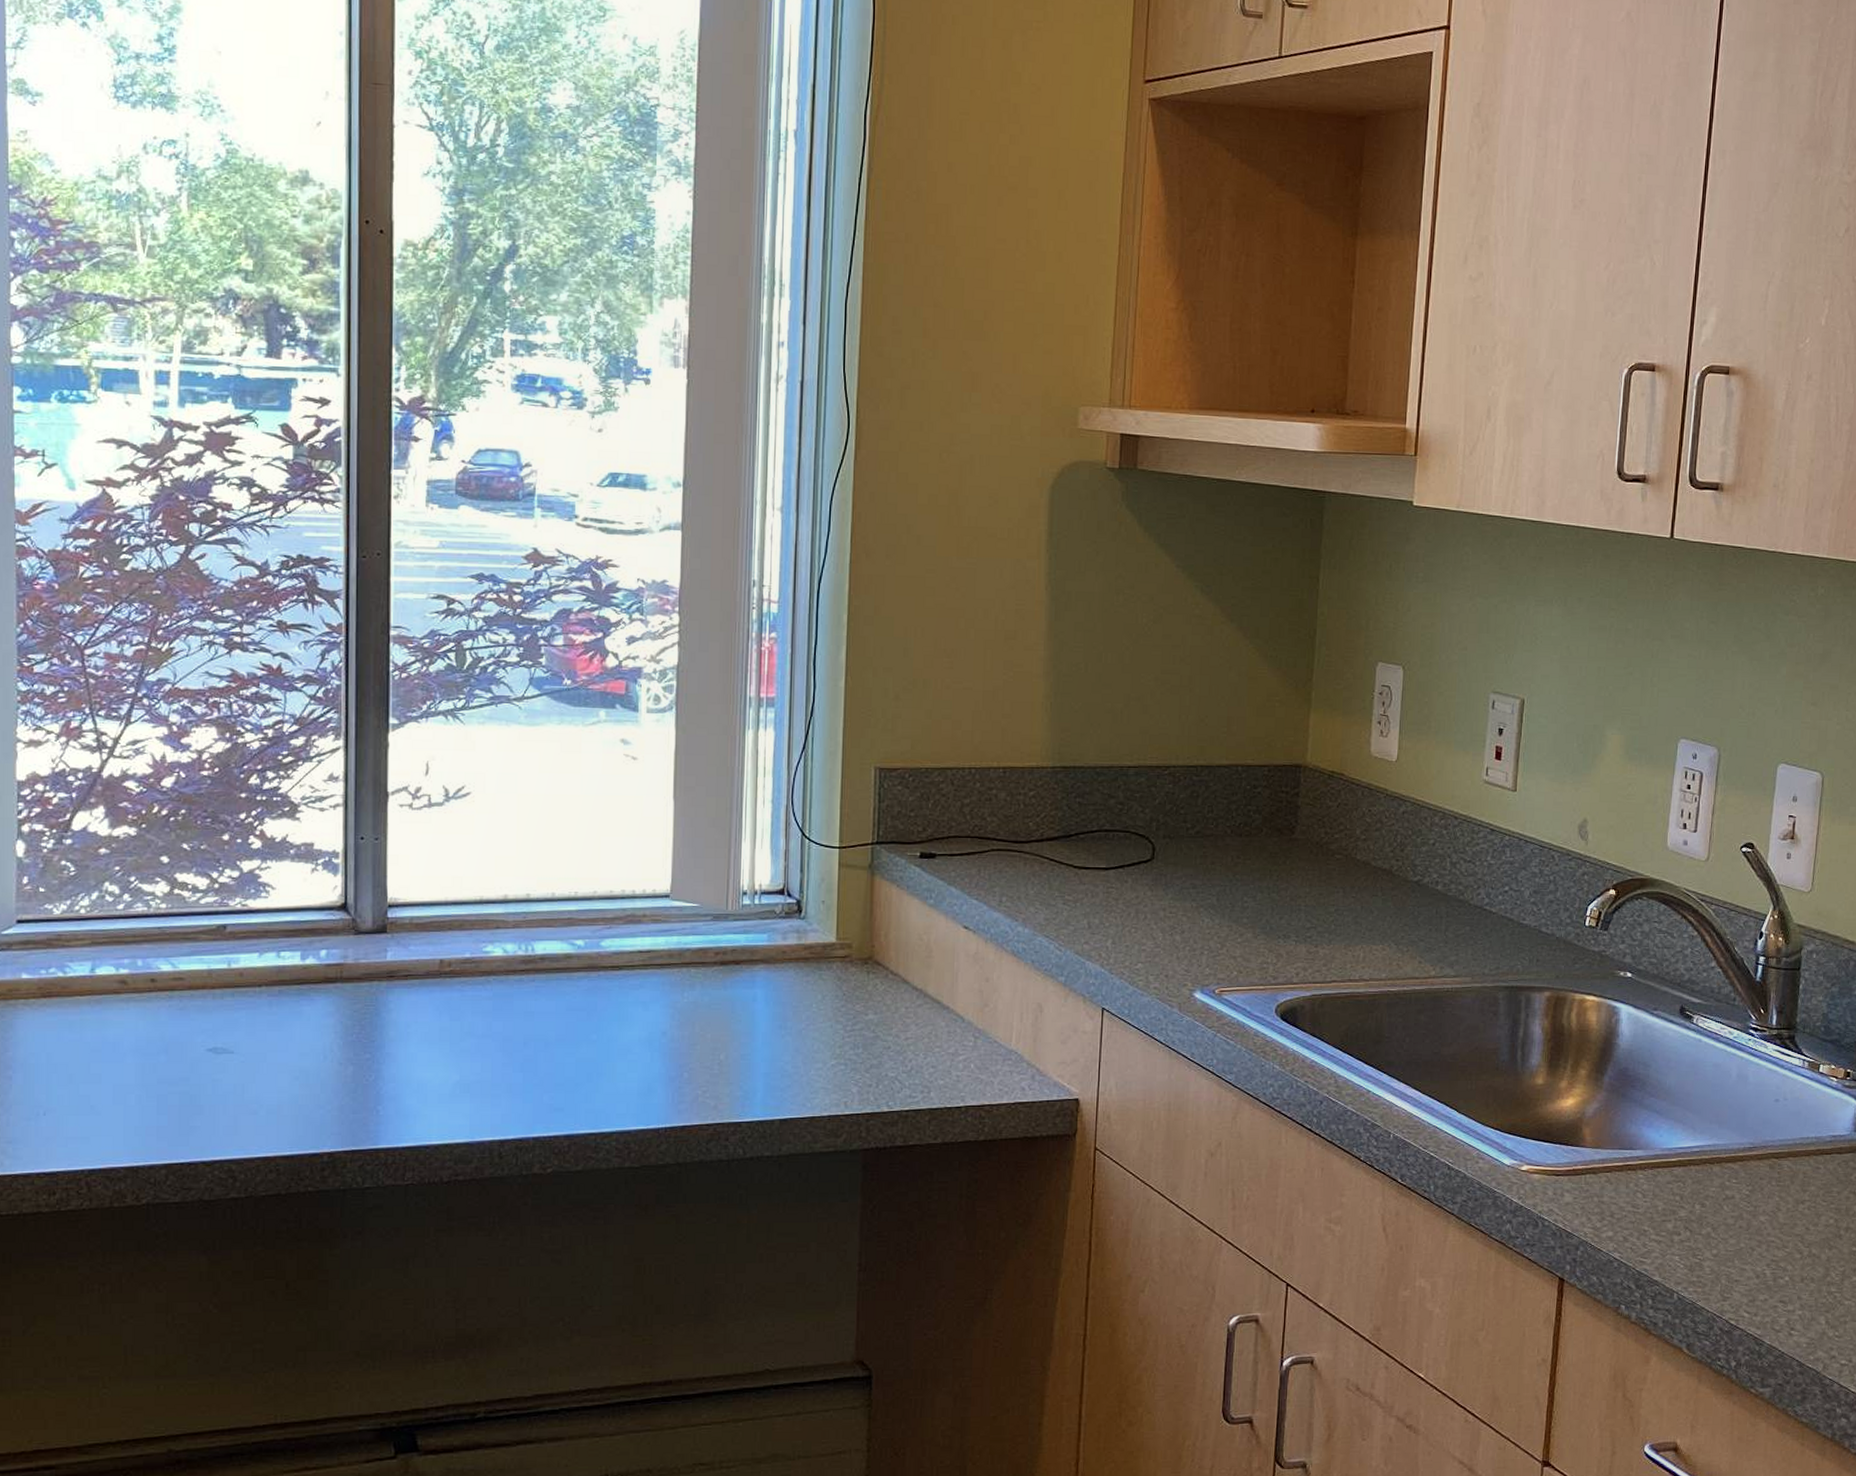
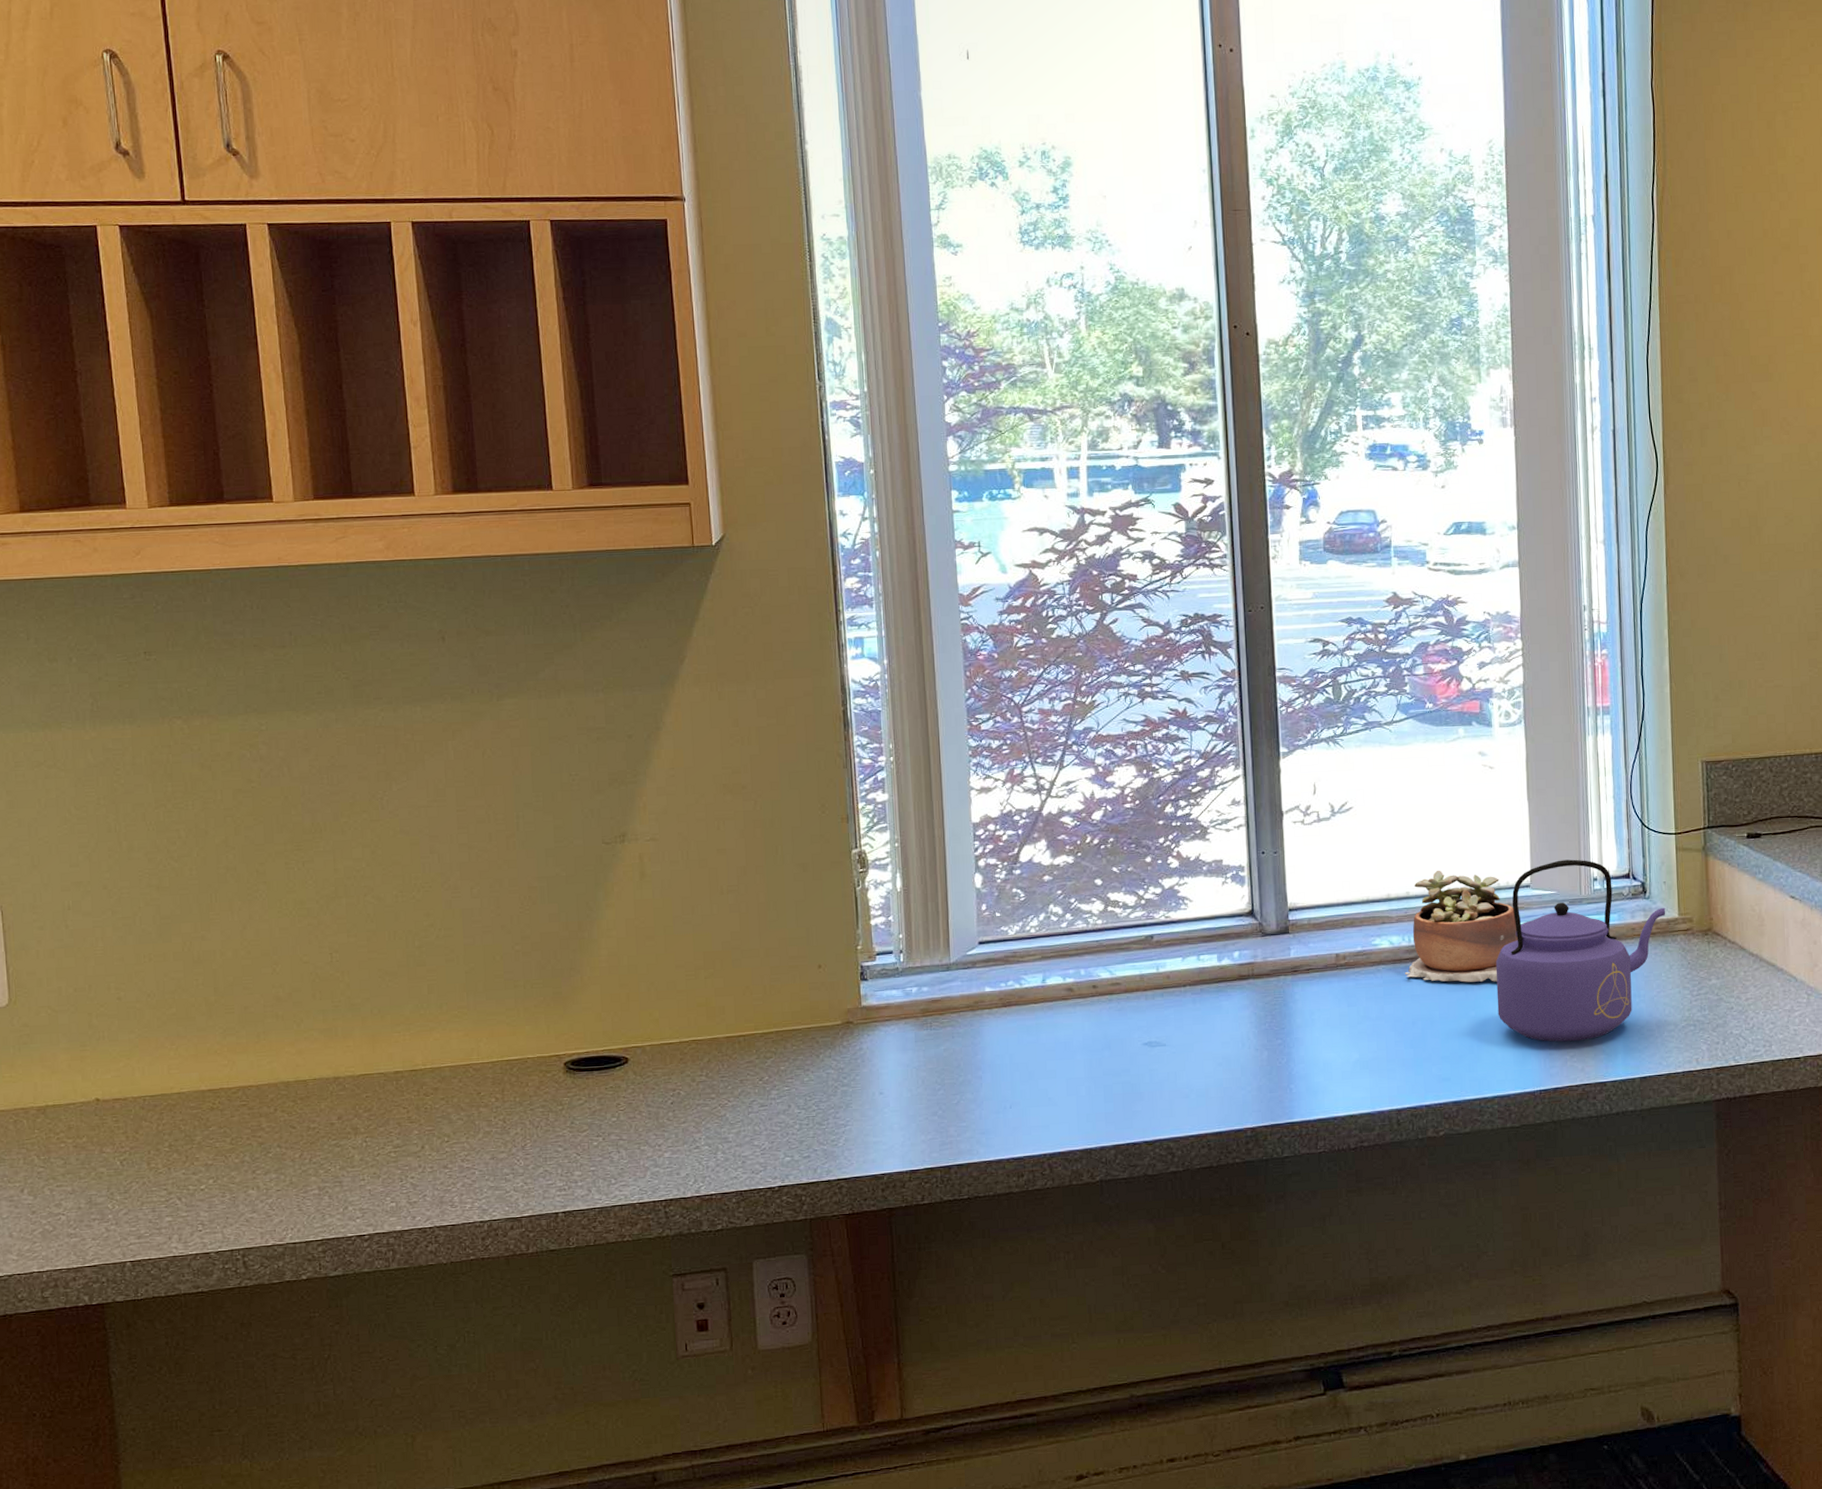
succulent plant: none [519,871,652,1002] -> present [1405,870,1518,982]
kettle: none [623,869,823,1075] -> present [1495,859,1666,1042]

